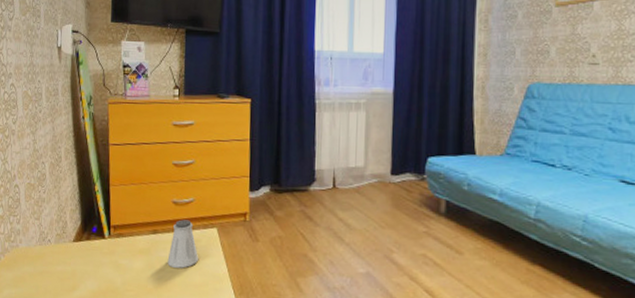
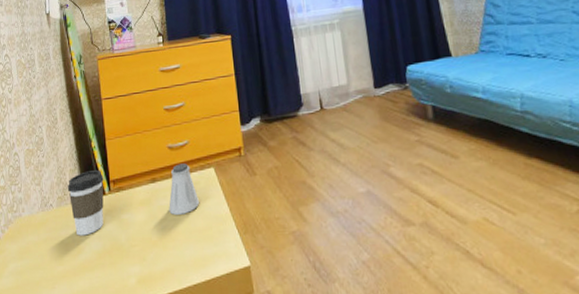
coffee cup: none [67,213,105,274] -> present [68,169,104,236]

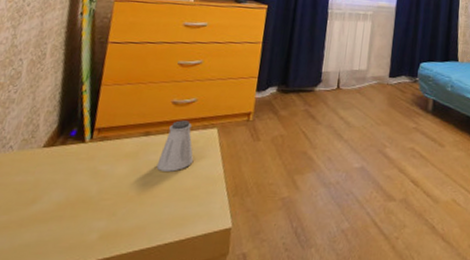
coffee cup: present [68,169,104,236] -> none [35,114,88,184]

